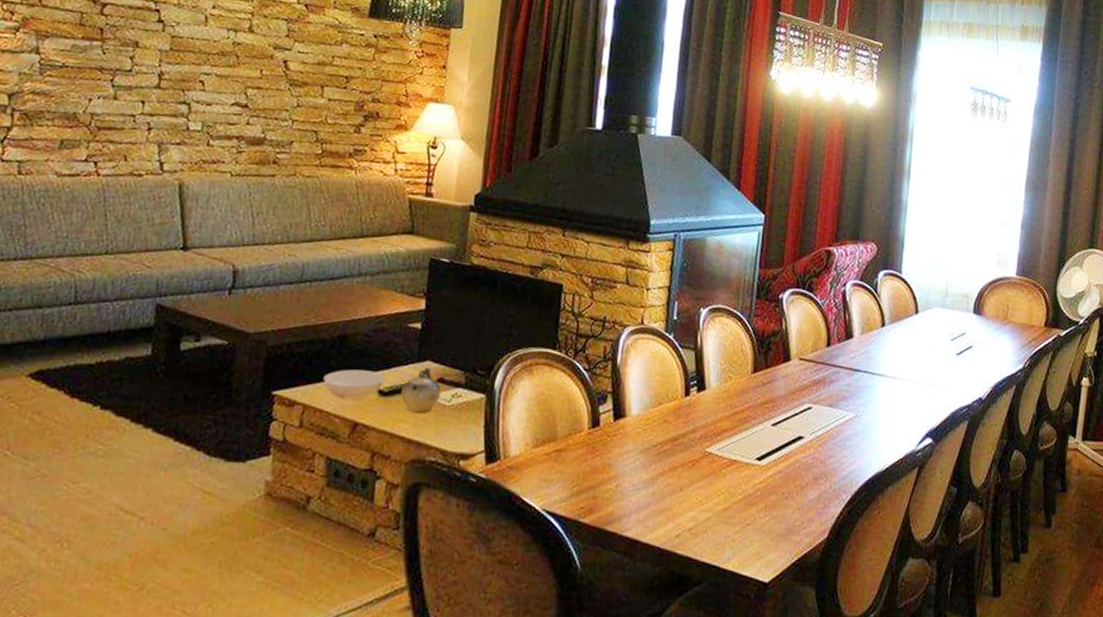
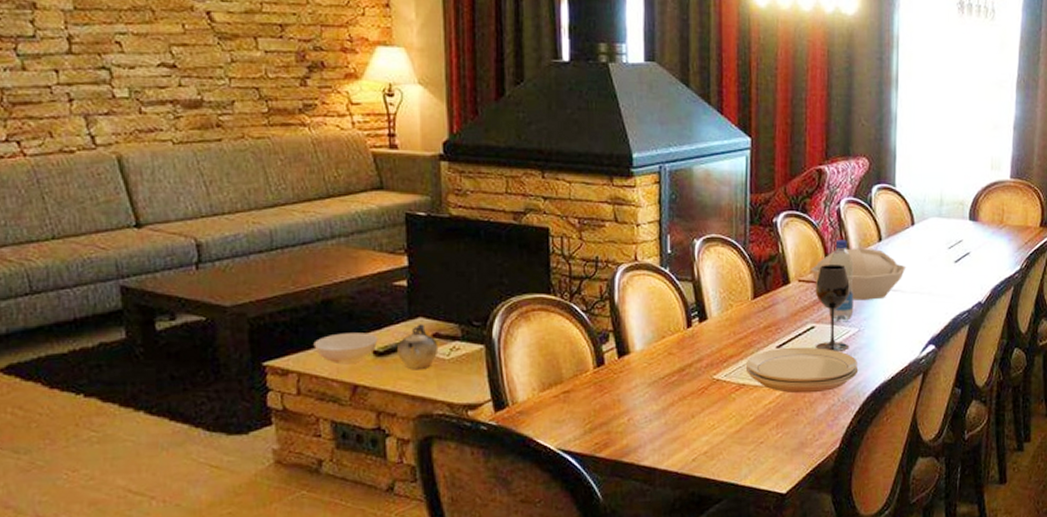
plate: none [738,426,853,477] -> present [745,347,859,394]
wineglass: none [811,345,850,436] -> present [815,265,850,351]
decorative bowl: none [812,330,908,386] -> present [811,248,906,301]
bottle: none [826,321,856,406] -> present [828,240,854,323]

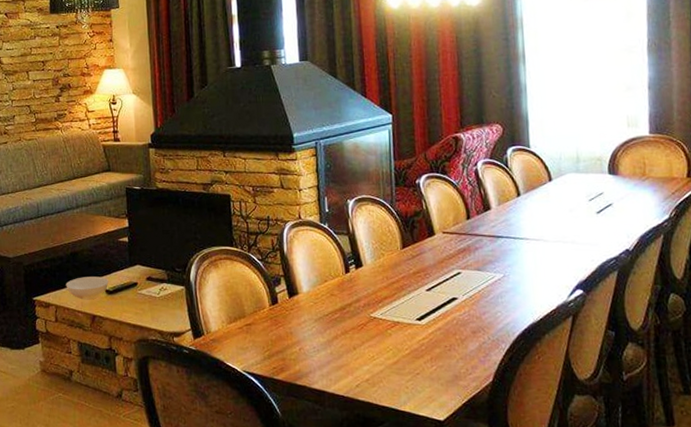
teapot: present [396,324,439,369] -> none [121,270,152,304]
plate: present [745,347,859,394] -> none [399,290,507,331]
decorative bowl: present [811,248,906,301] -> none [453,202,547,250]
wineglass: present [815,265,850,351] -> none [458,218,496,294]
bottle: present [828,240,854,323] -> none [471,196,497,269]

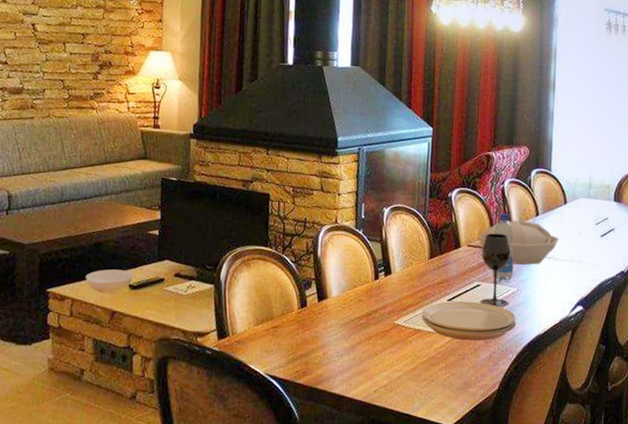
plate: none [399,290,507,331] -> present [421,301,517,341]
decorative bowl: none [453,202,547,250] -> present [478,220,559,266]
wineglass: none [458,218,496,294] -> present [481,233,511,307]
bottle: none [471,196,497,269] -> present [492,213,515,283]

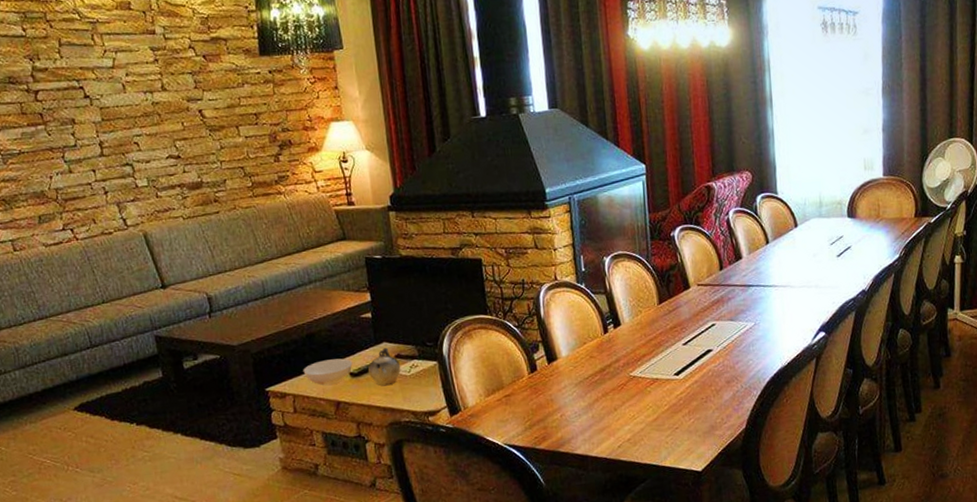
teapot: none [146,265,179,301] -> present [367,348,401,386]
plate: present [421,301,517,341] -> none [657,342,758,384]
decorative bowl: present [478,220,559,266] -> none [707,251,793,298]
wineglass: present [481,233,511,307] -> none [712,268,748,345]
bottle: present [492,213,515,283] -> none [723,245,749,319]

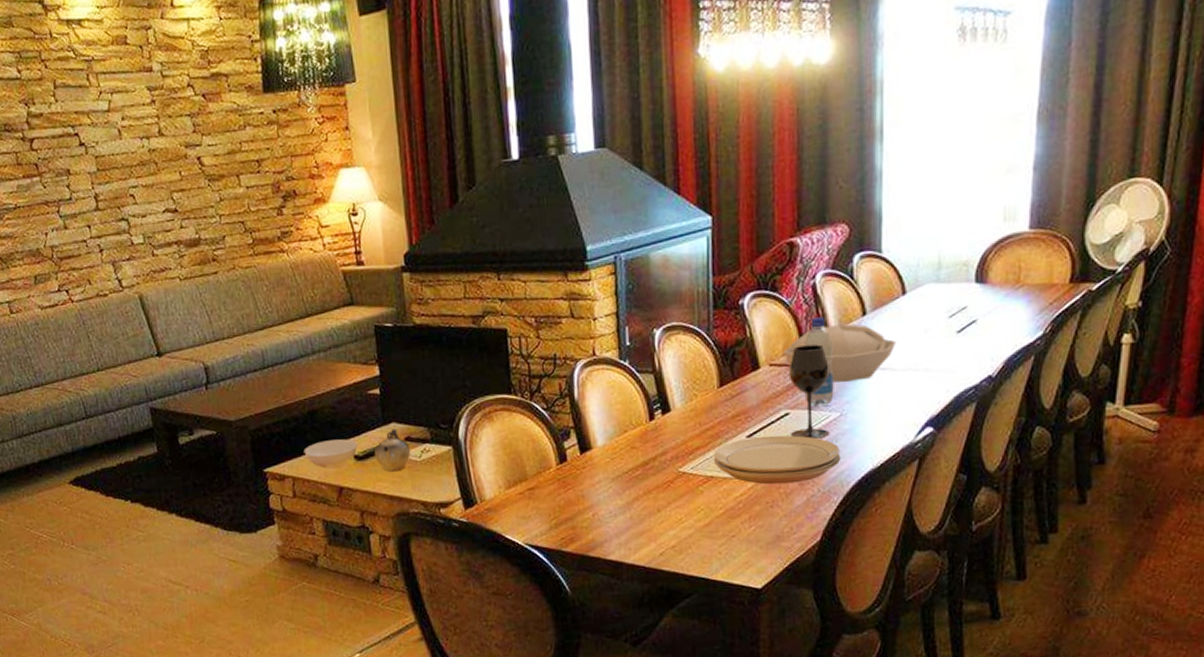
plate: none [657,342,758,384] -> present [713,435,841,485]
decorative bowl: none [707,251,793,298] -> present [783,324,897,383]
wineglass: none [712,268,748,345] -> present [788,344,830,439]
bottle: none [723,245,749,319] -> present [804,317,834,408]

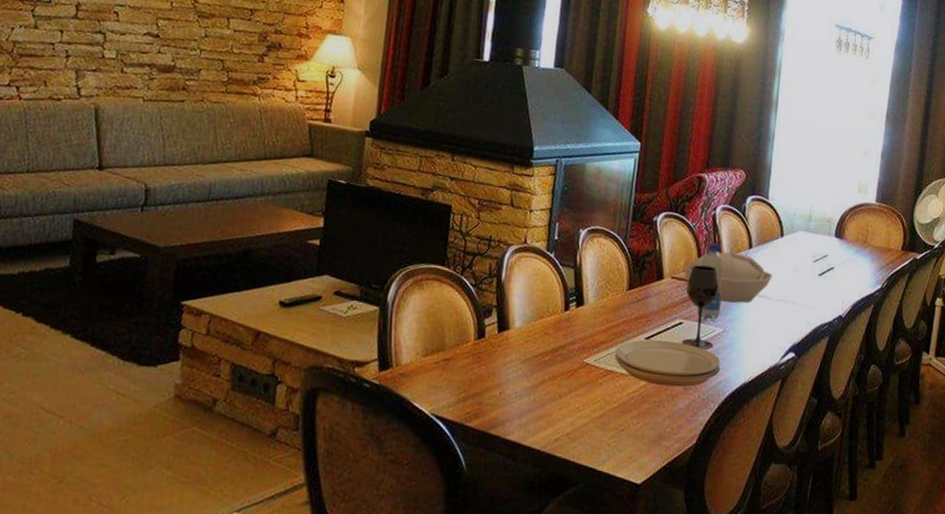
bowl: present [304,439,358,469] -> none [228,282,286,312]
teapot: present [374,429,411,471] -> none [300,281,338,323]

